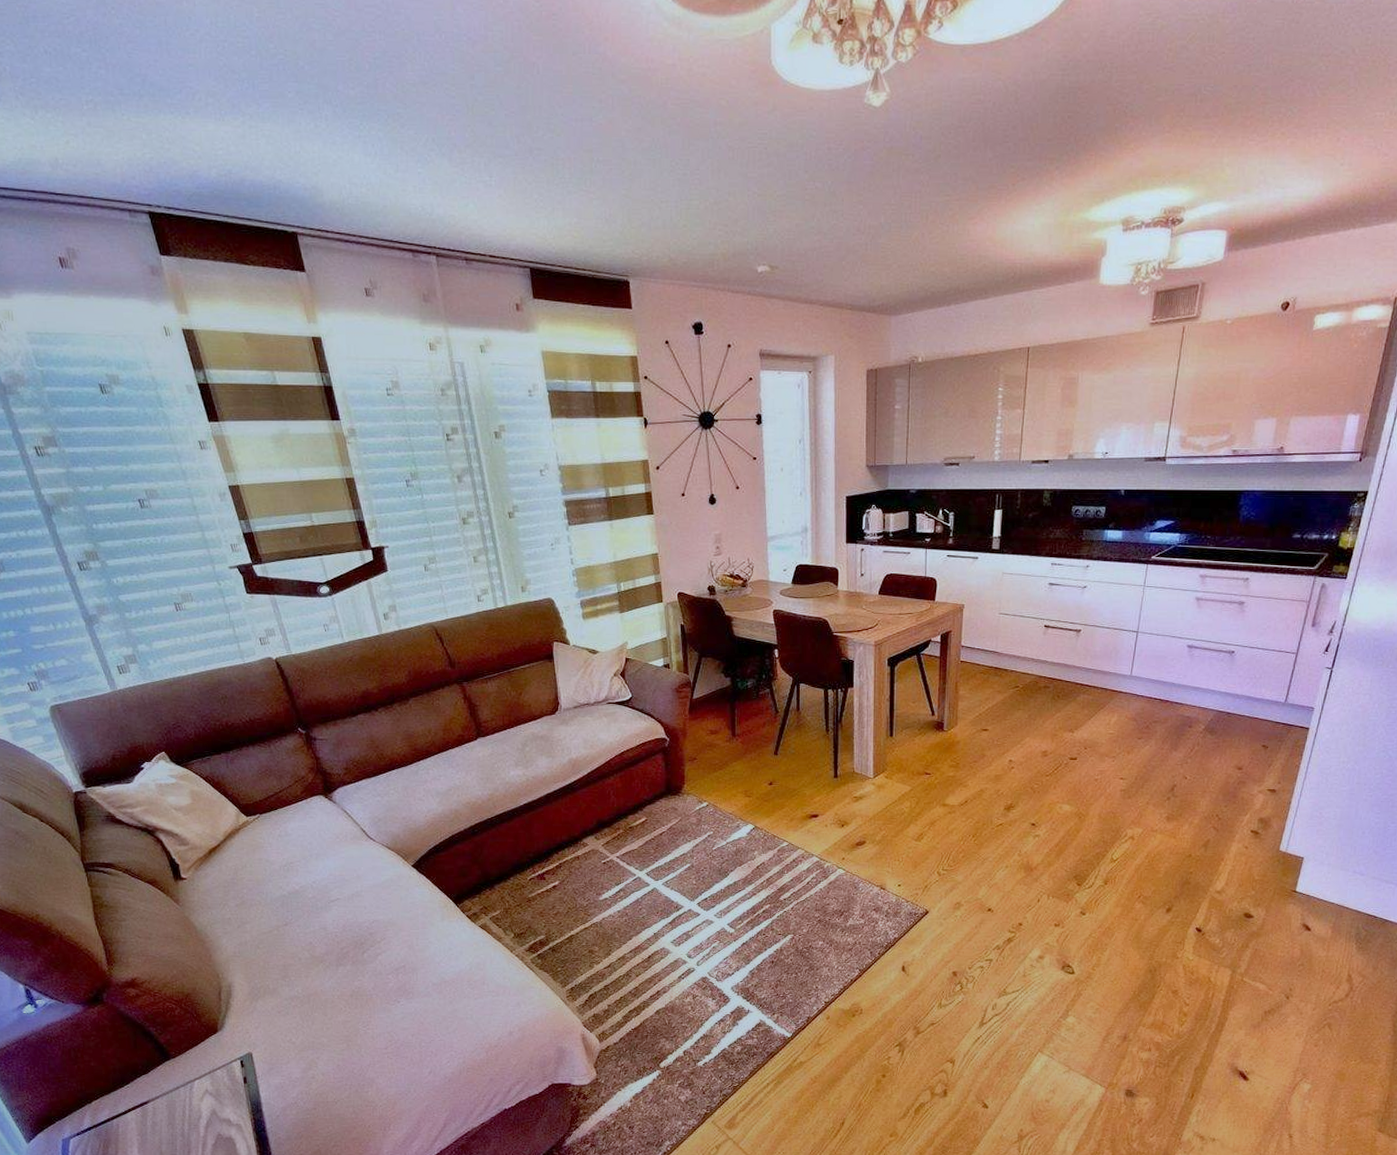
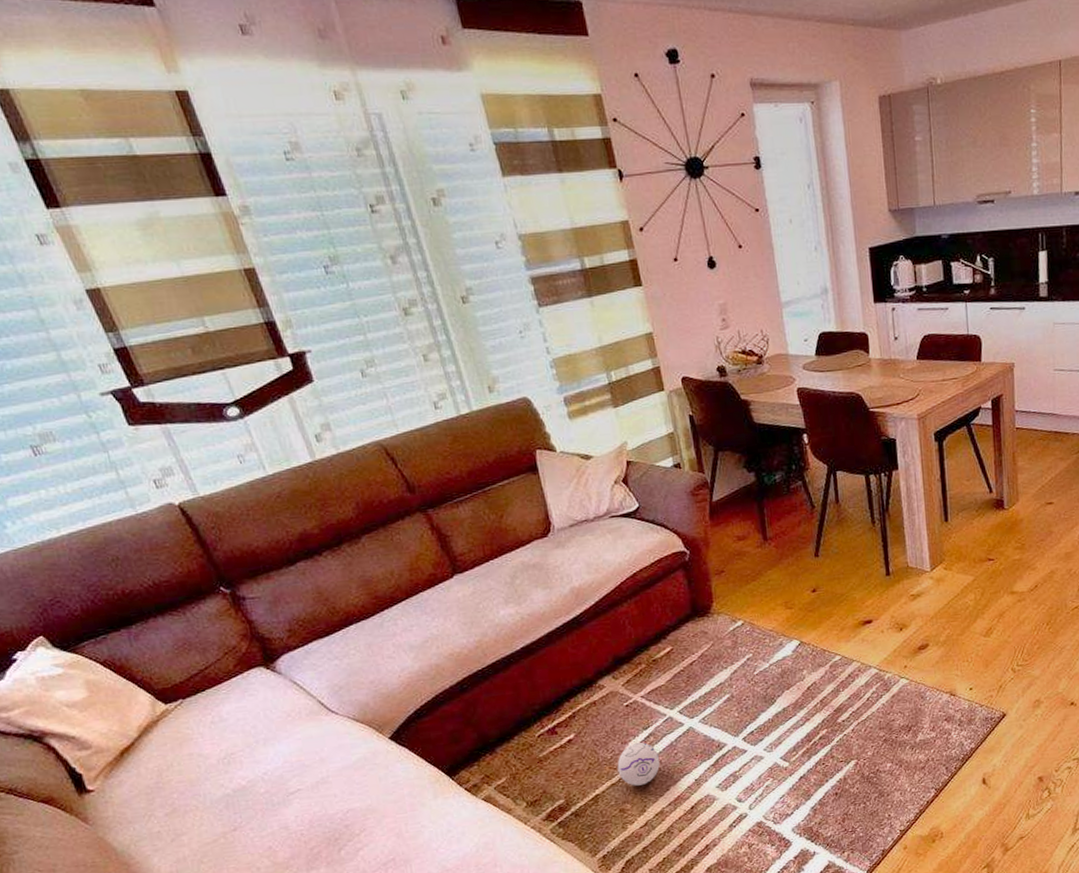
ball: none [591,896,627,932] -> present [617,742,661,786]

